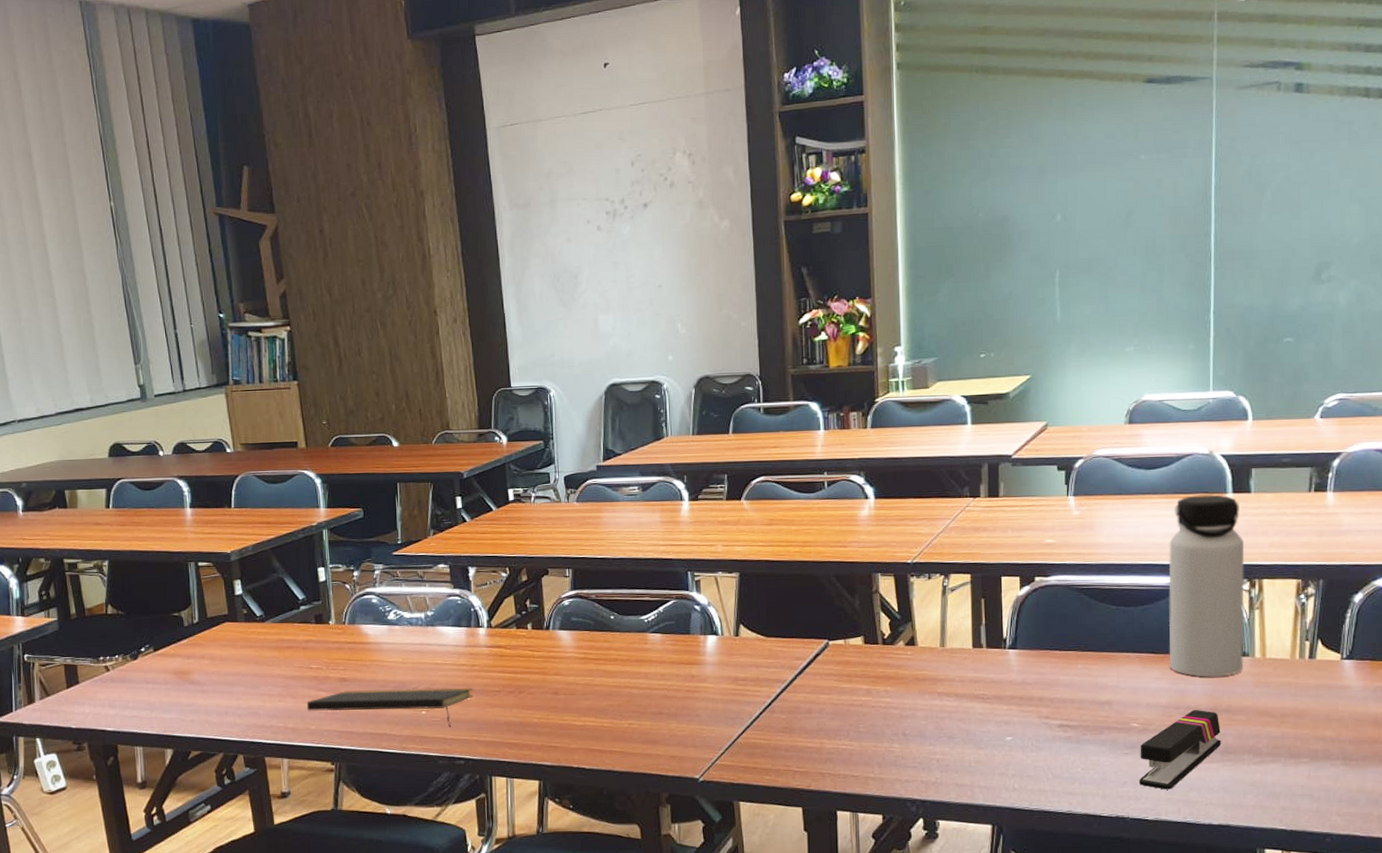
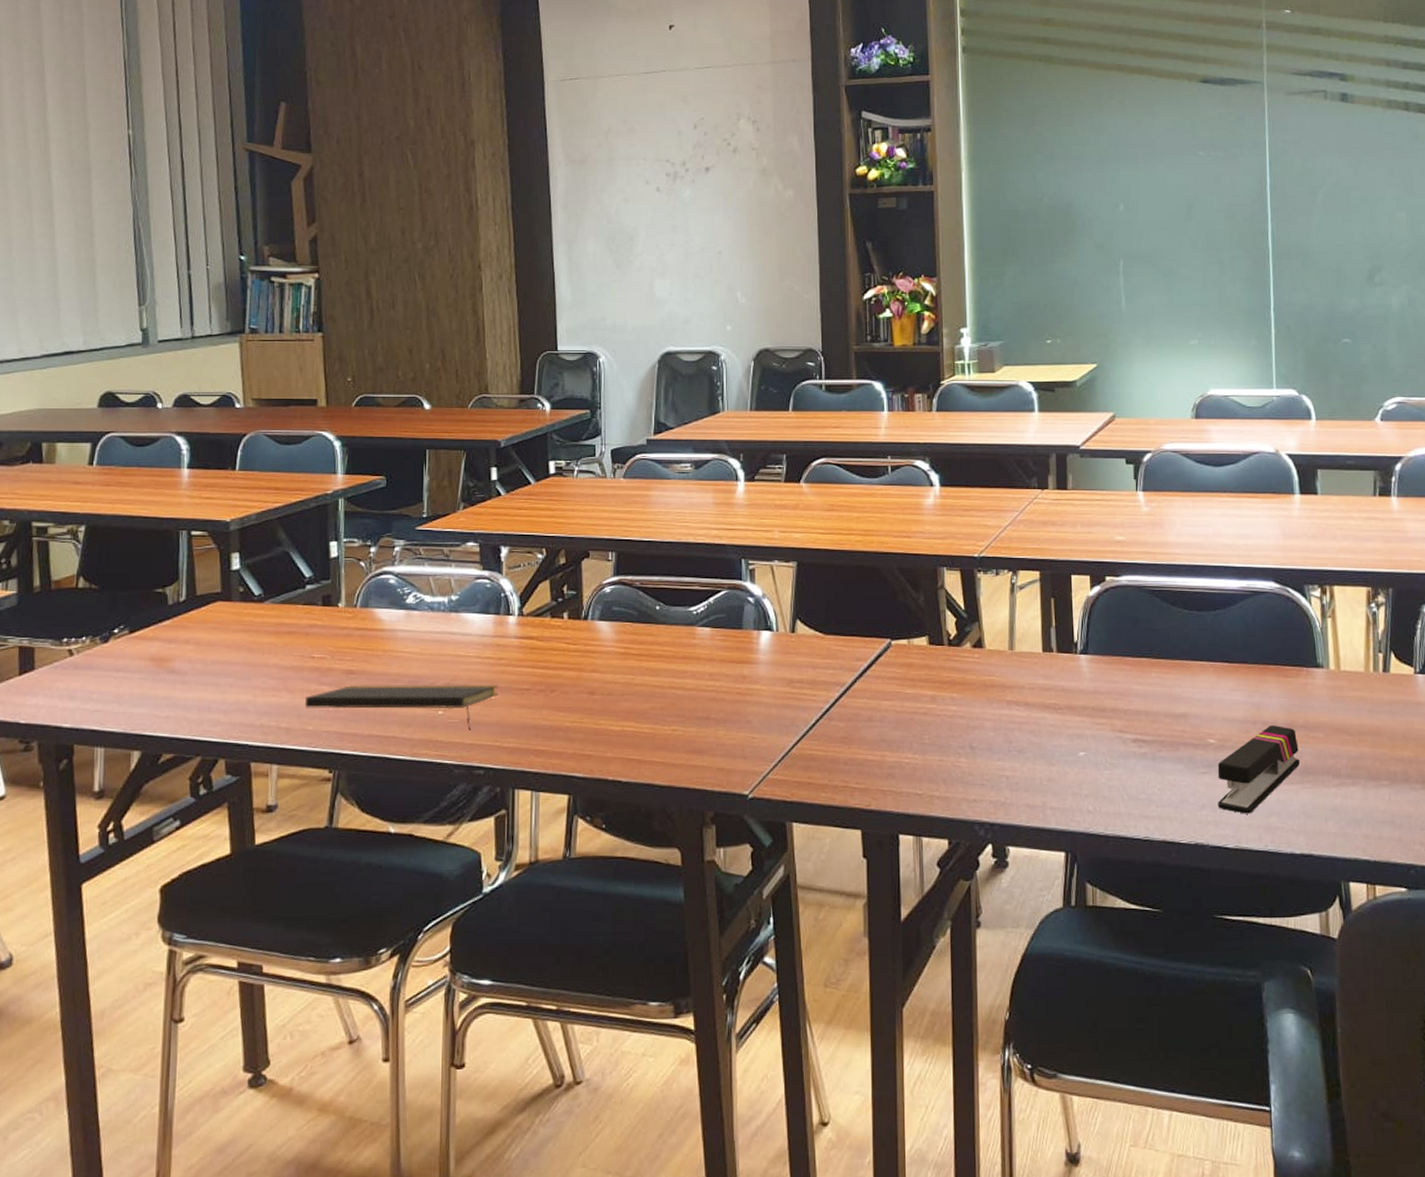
water bottle: present [1168,494,1245,677] -> none [1239,495,1318,690]

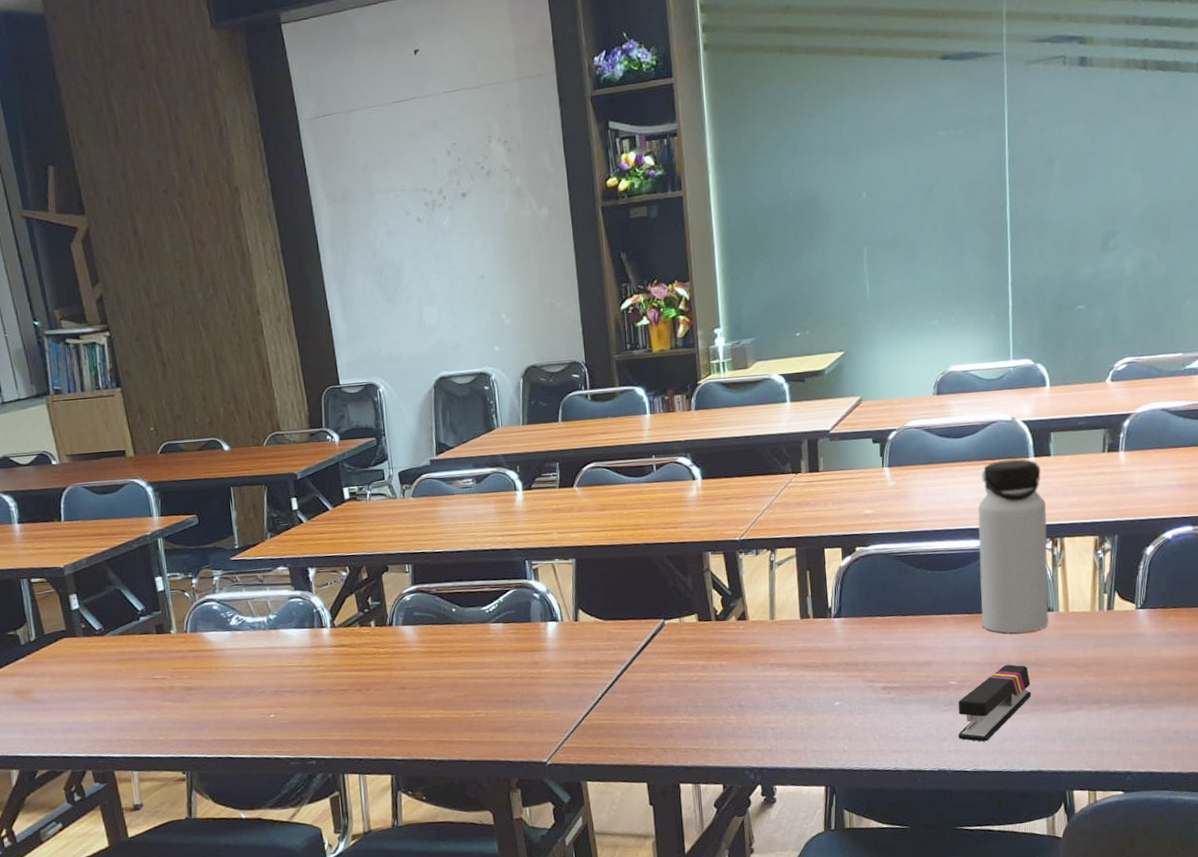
notepad: present [305,684,499,730] -> none [153,688,321,729]
water bottle: none [1239,495,1318,690] -> present [977,459,1049,633]

